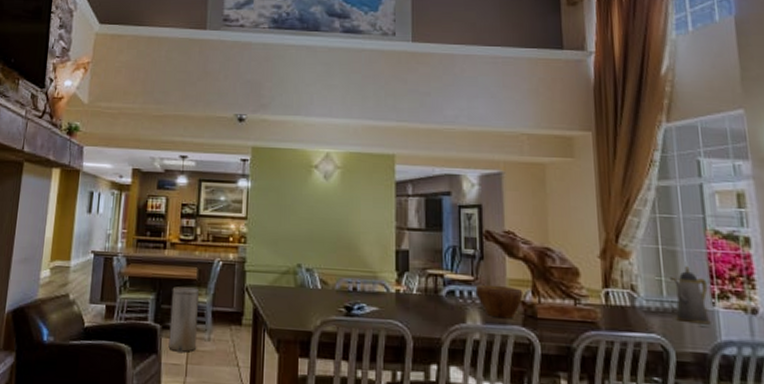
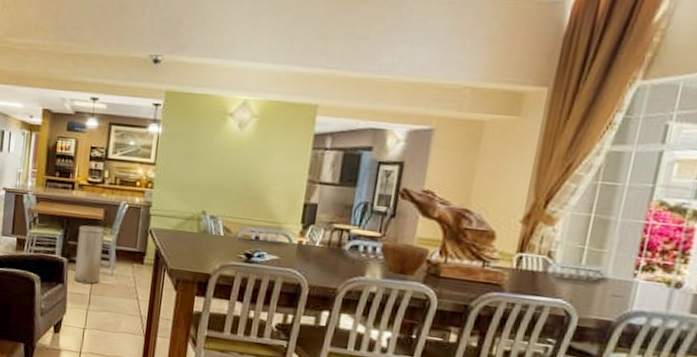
coffee pot: present [669,266,711,325] -> none [588,236,635,295]

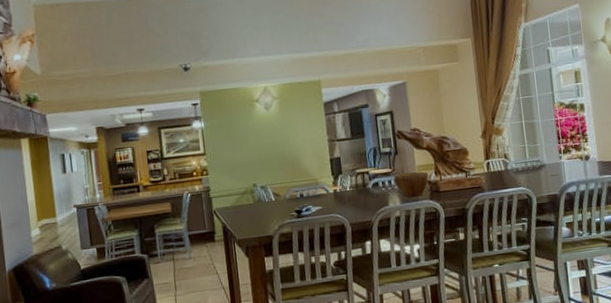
pedal bin: present [74,225,106,285] -> none [151,219,180,274]

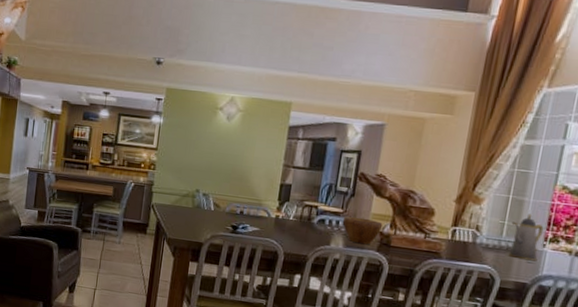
coffee pot: none [530,133,559,175] -> present [508,214,544,262]

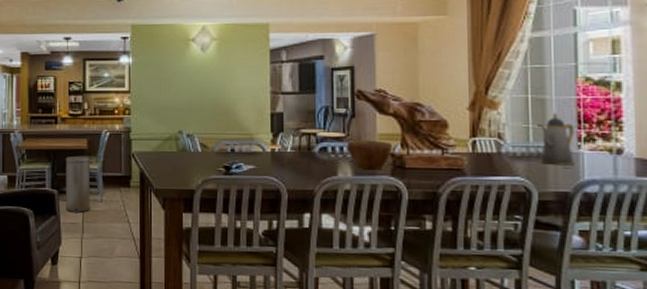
pedal bin: none [87,200,114,252] -> present [65,156,91,214]

